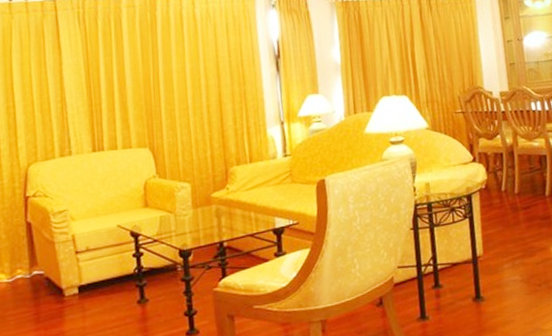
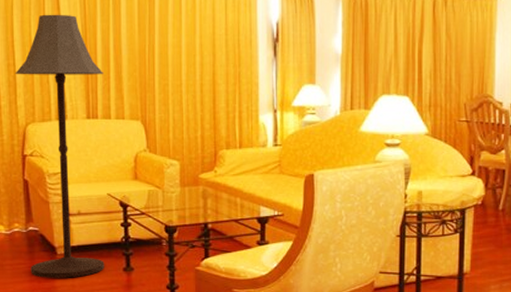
floor lamp: none [15,52,117,325] -> present [15,14,105,278]

